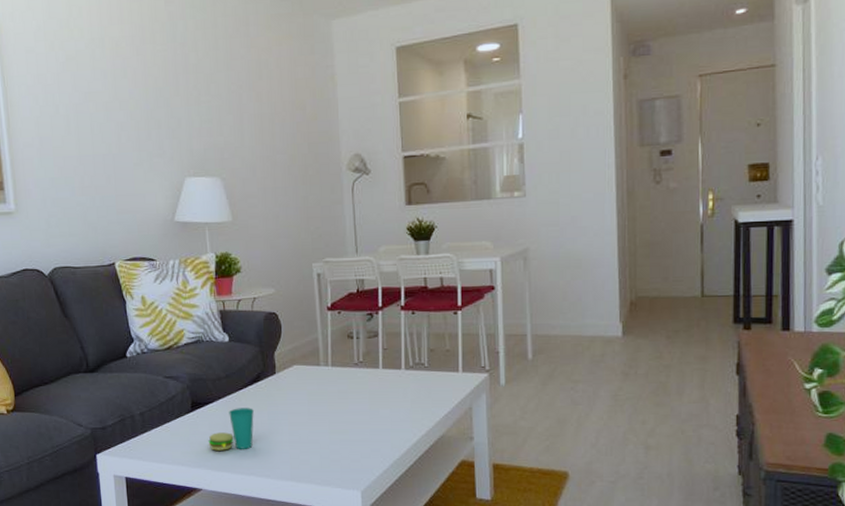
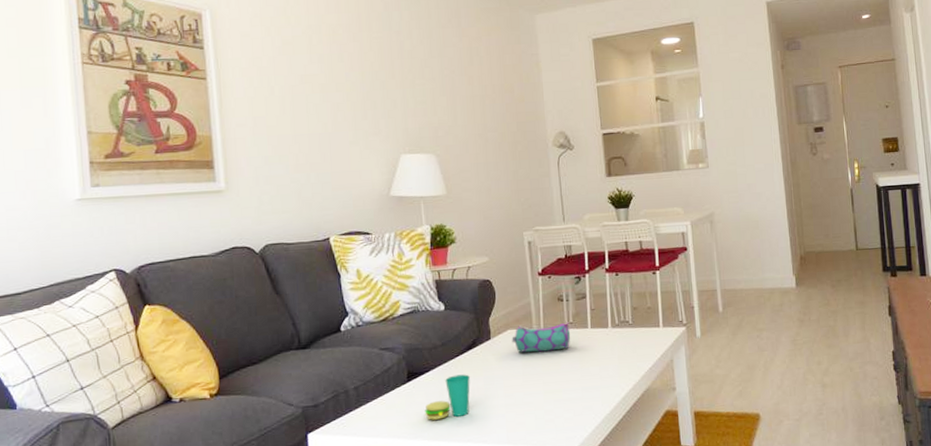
pencil case: none [297,361,360,390] -> present [511,322,571,353]

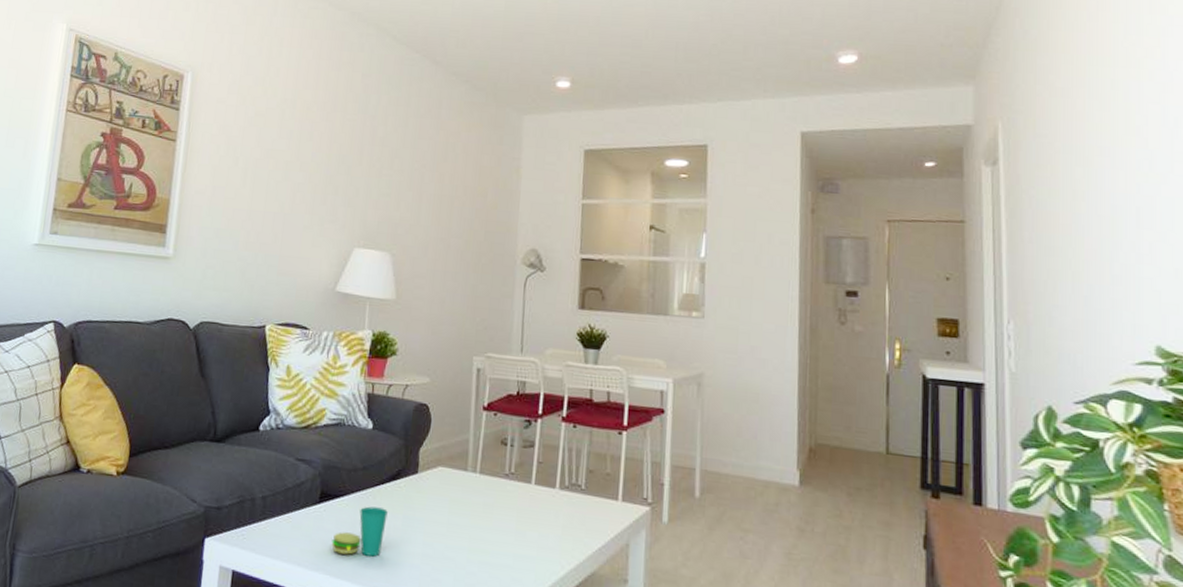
pencil case: present [511,322,571,353] -> none [441,464,510,503]

